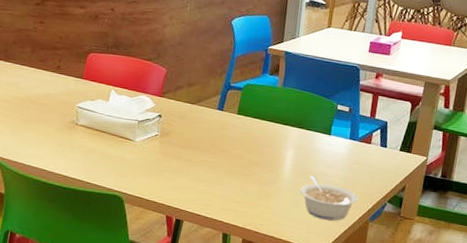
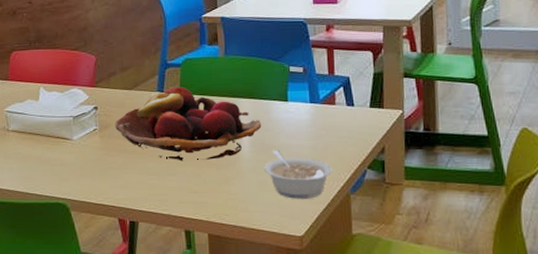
fruit basket: none [175,107,305,176] -> present [115,86,262,161]

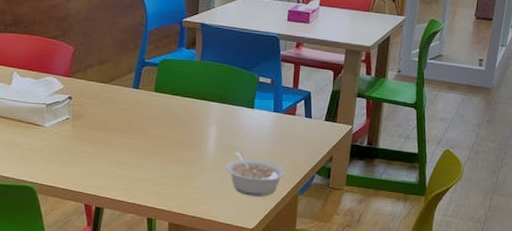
fruit basket: present [115,86,262,161] -> none [88,84,228,156]

